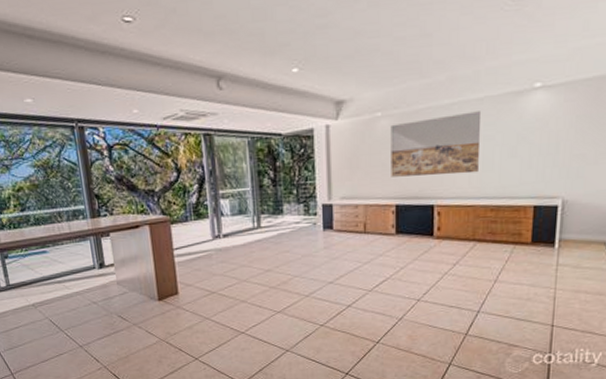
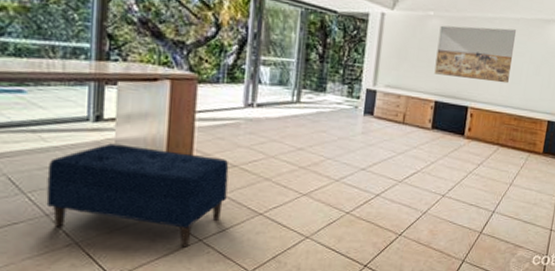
bench: none [74,284,212,366] -> present [46,143,229,247]

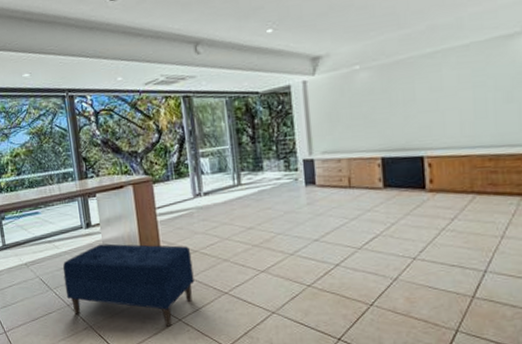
wall art: present [434,25,517,84] -> none [370,57,471,129]

